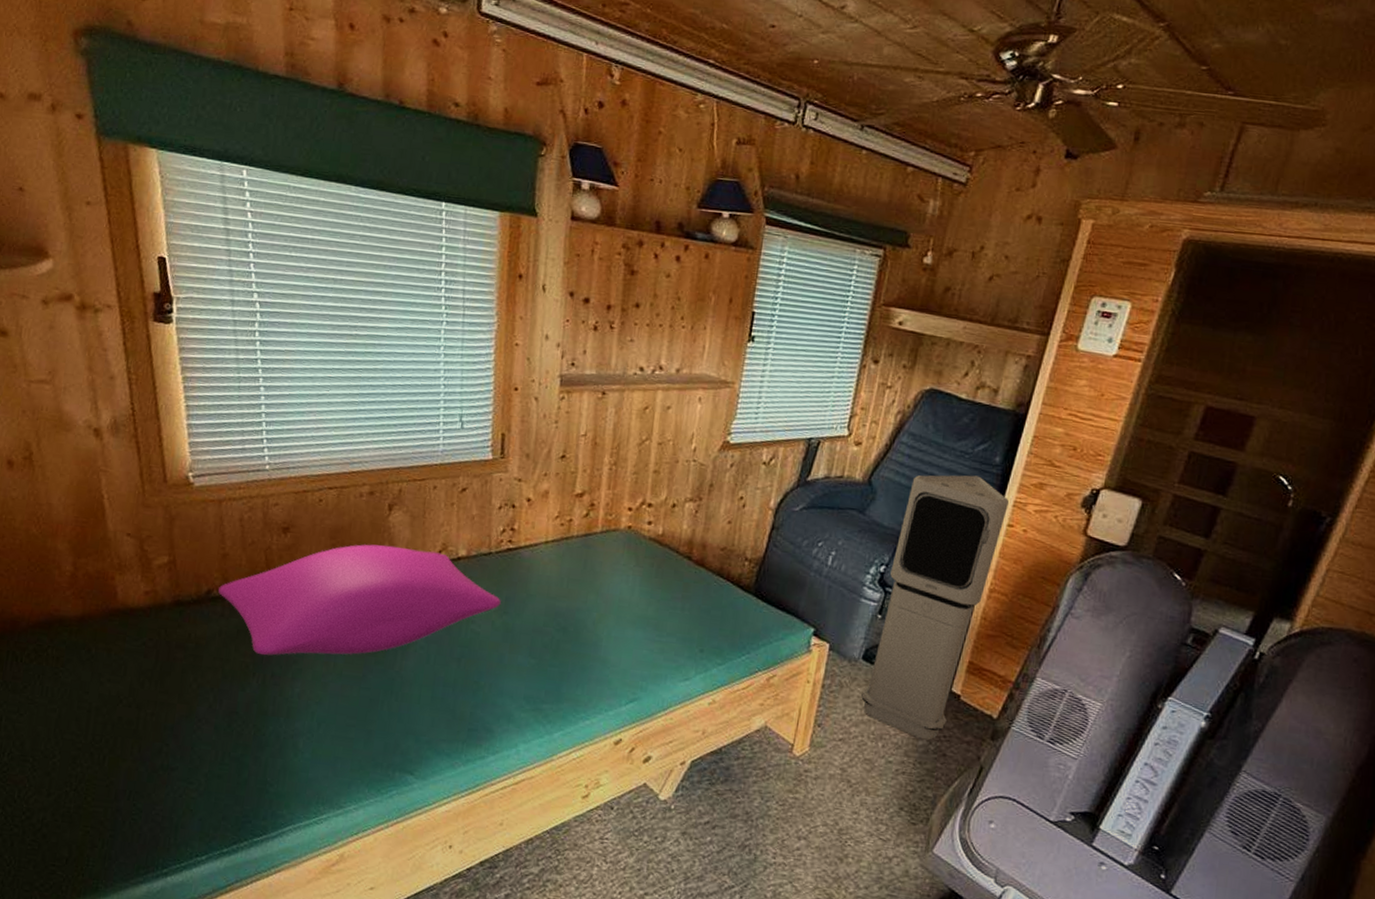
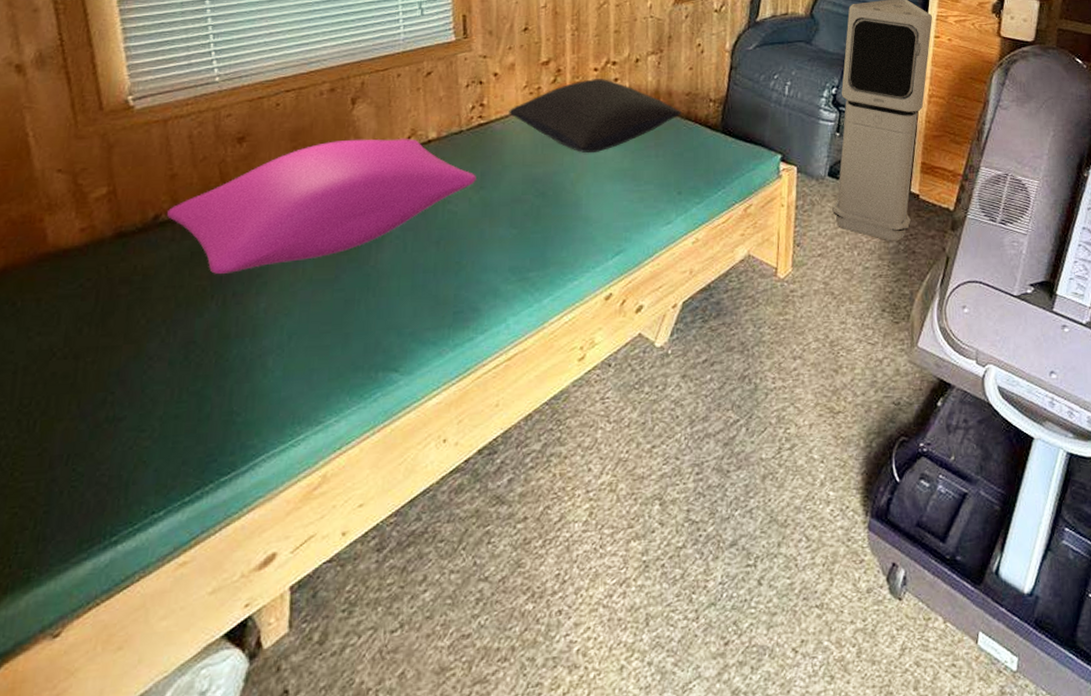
pillow: none [538,518,715,596] -> present [509,79,683,154]

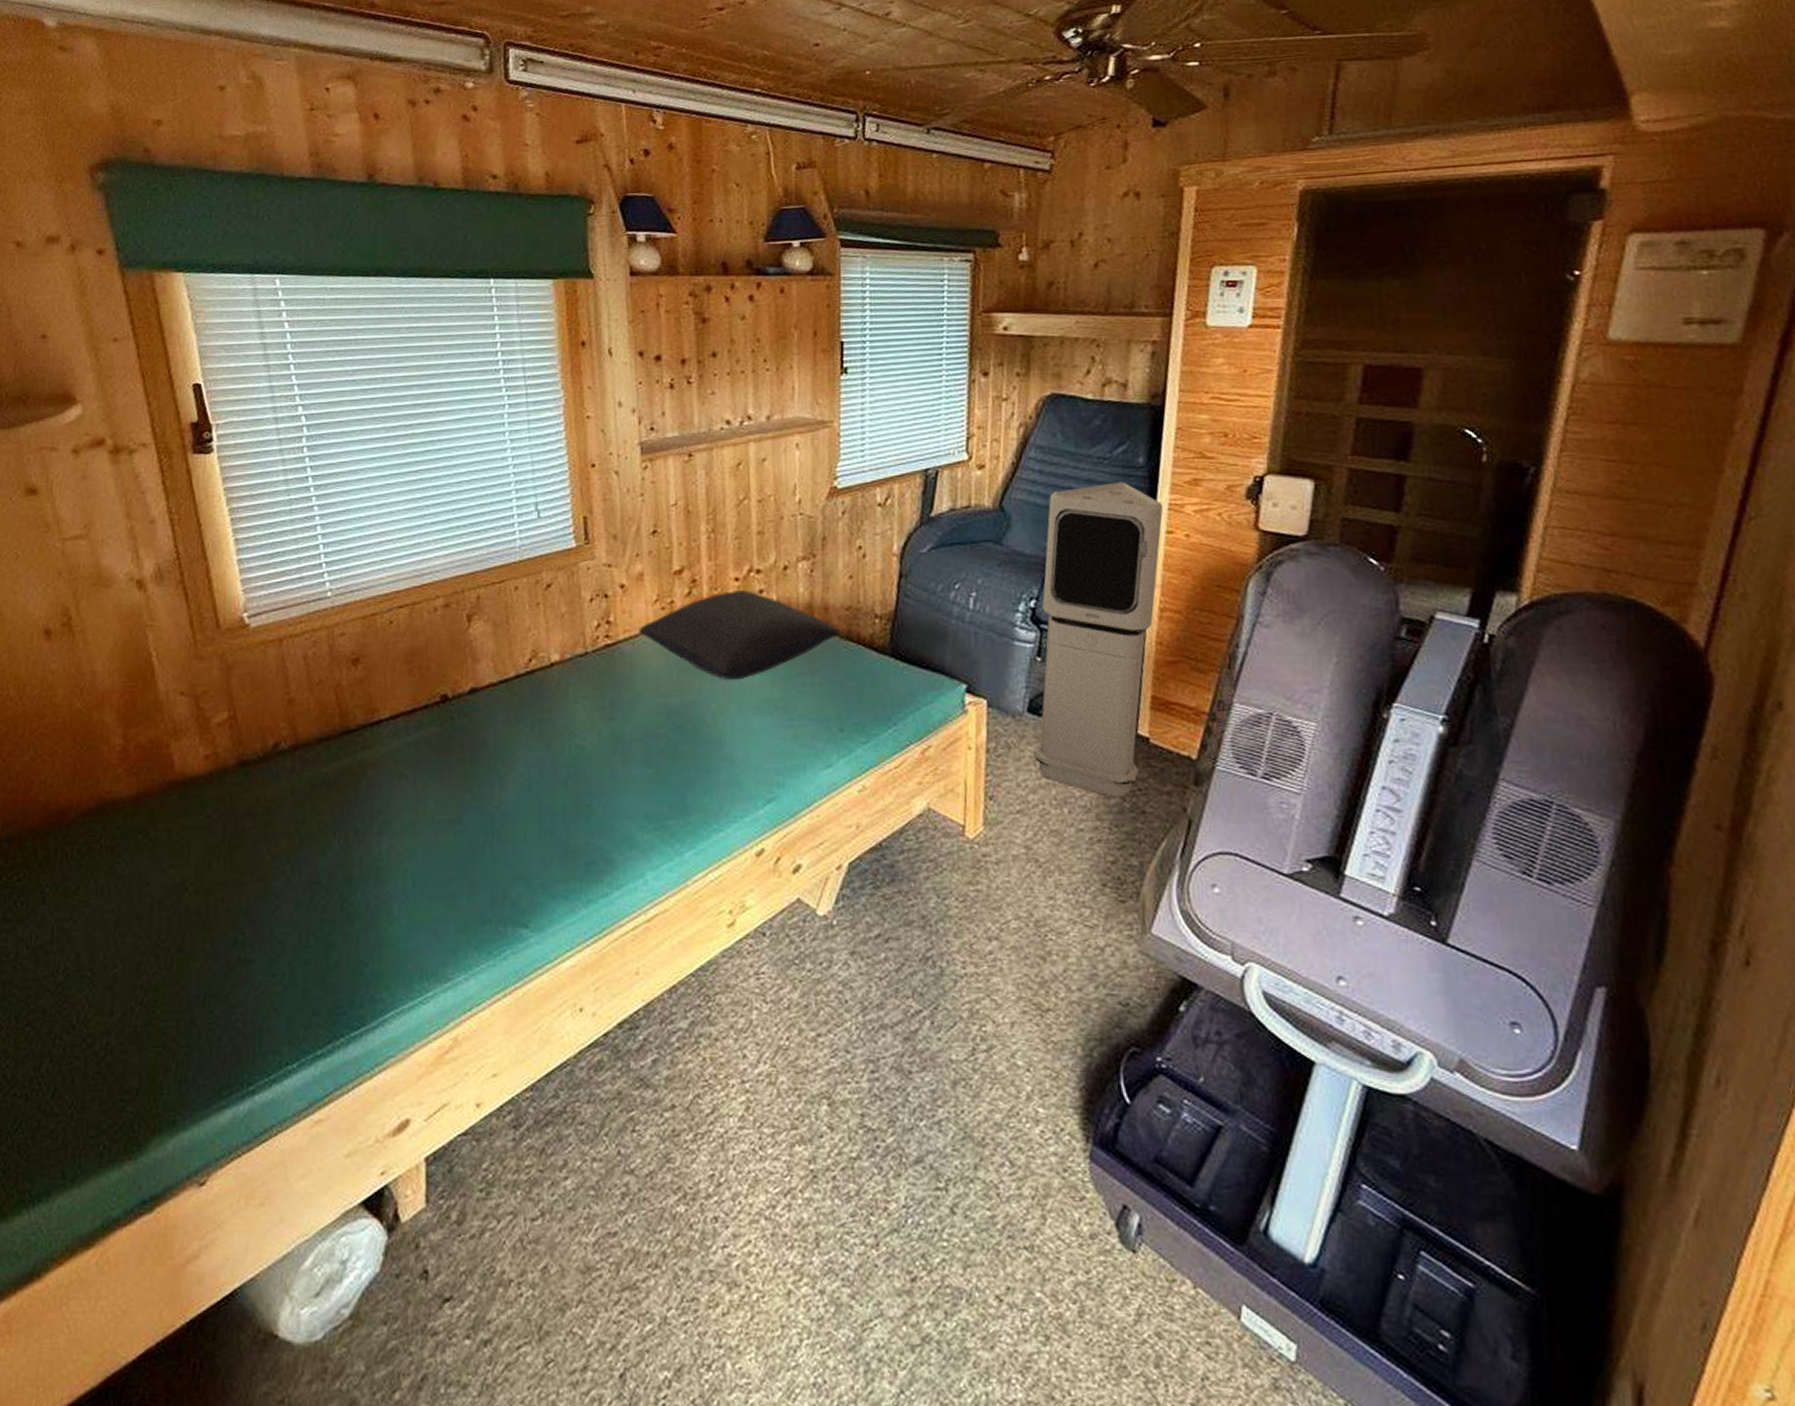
cushion: present [167,138,476,274] -> none [287,660,605,809]

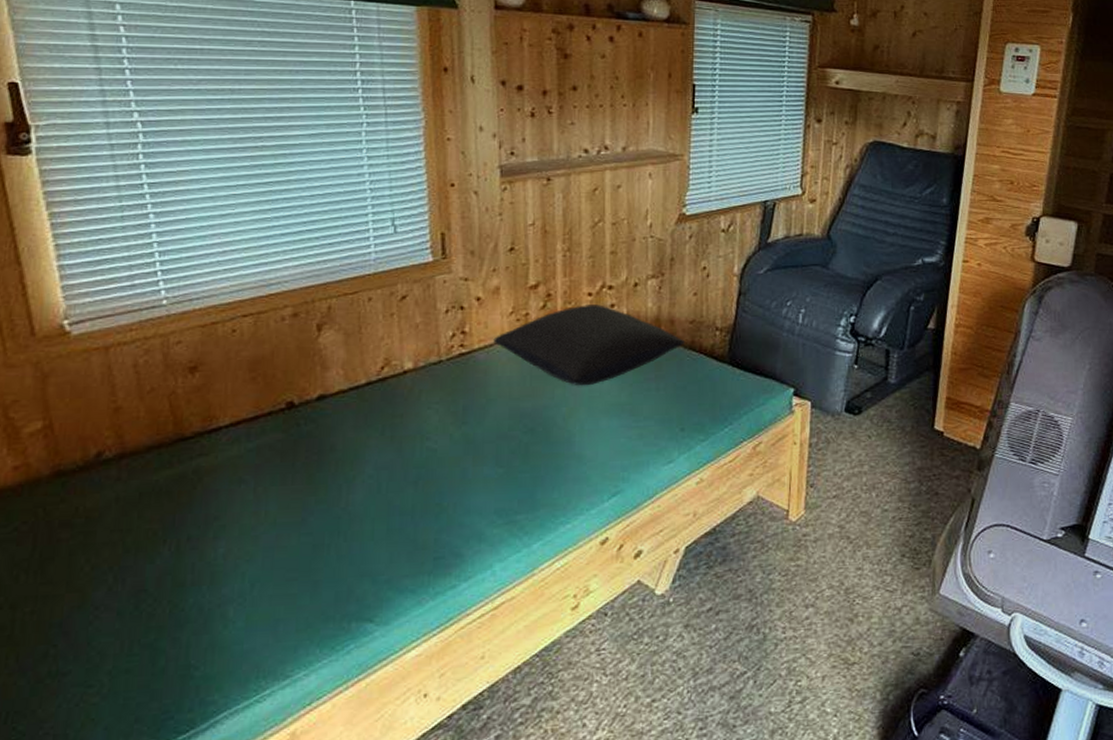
air purifier: present [1034,482,1164,797] -> none [849,218,961,482]

